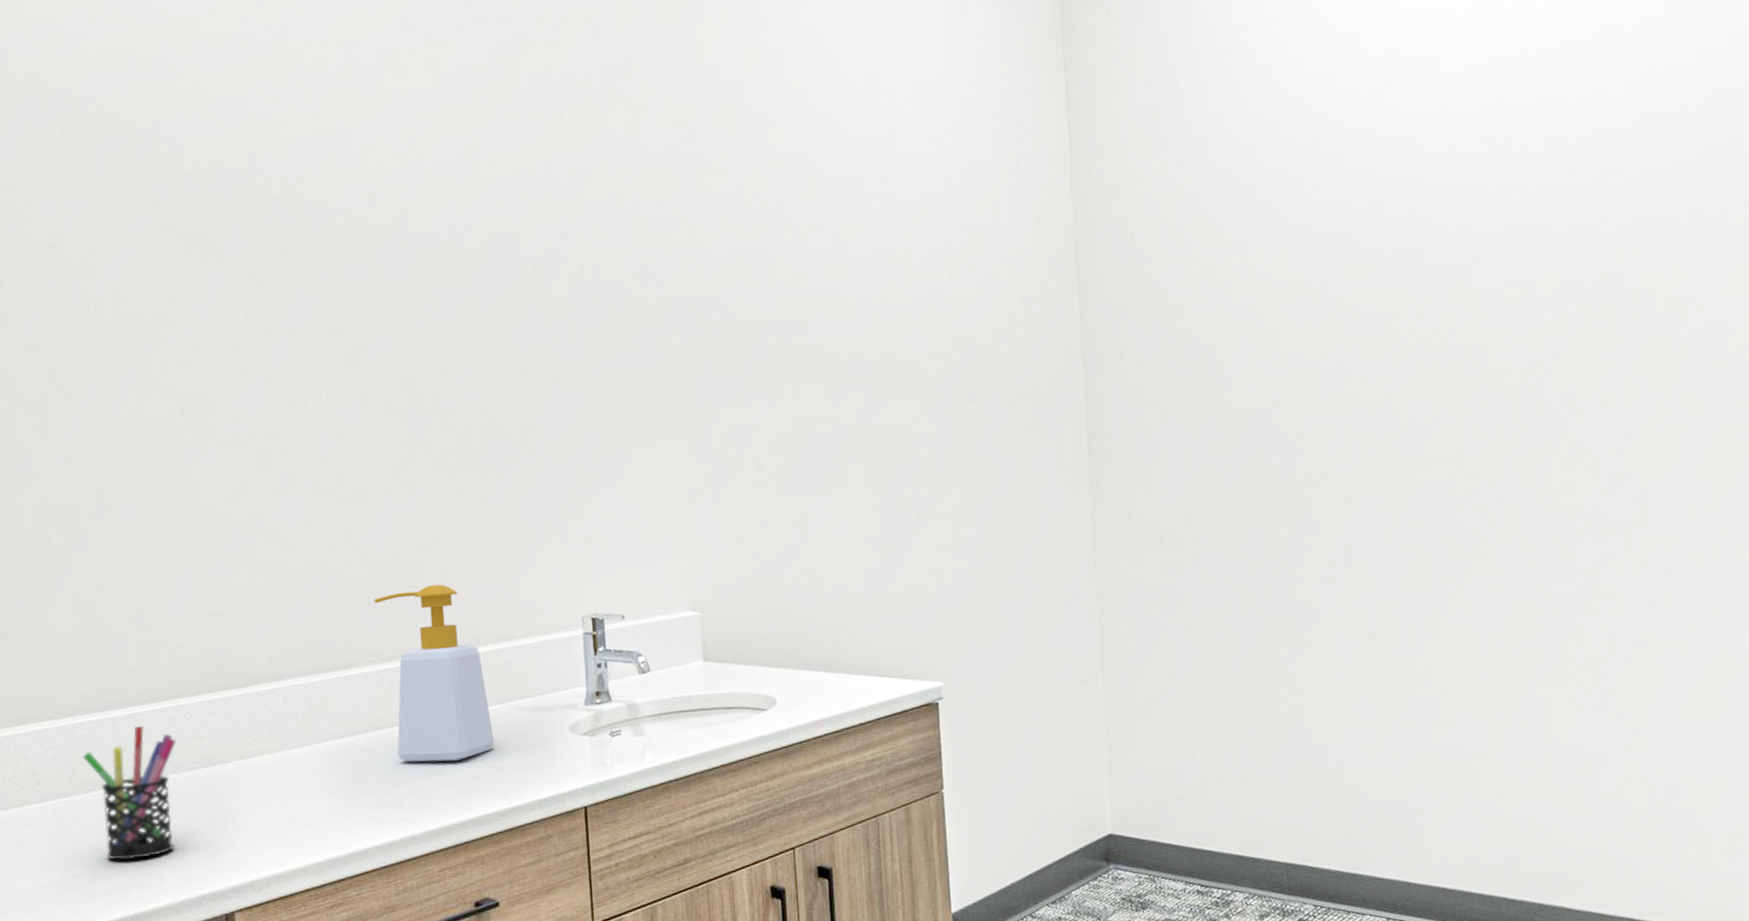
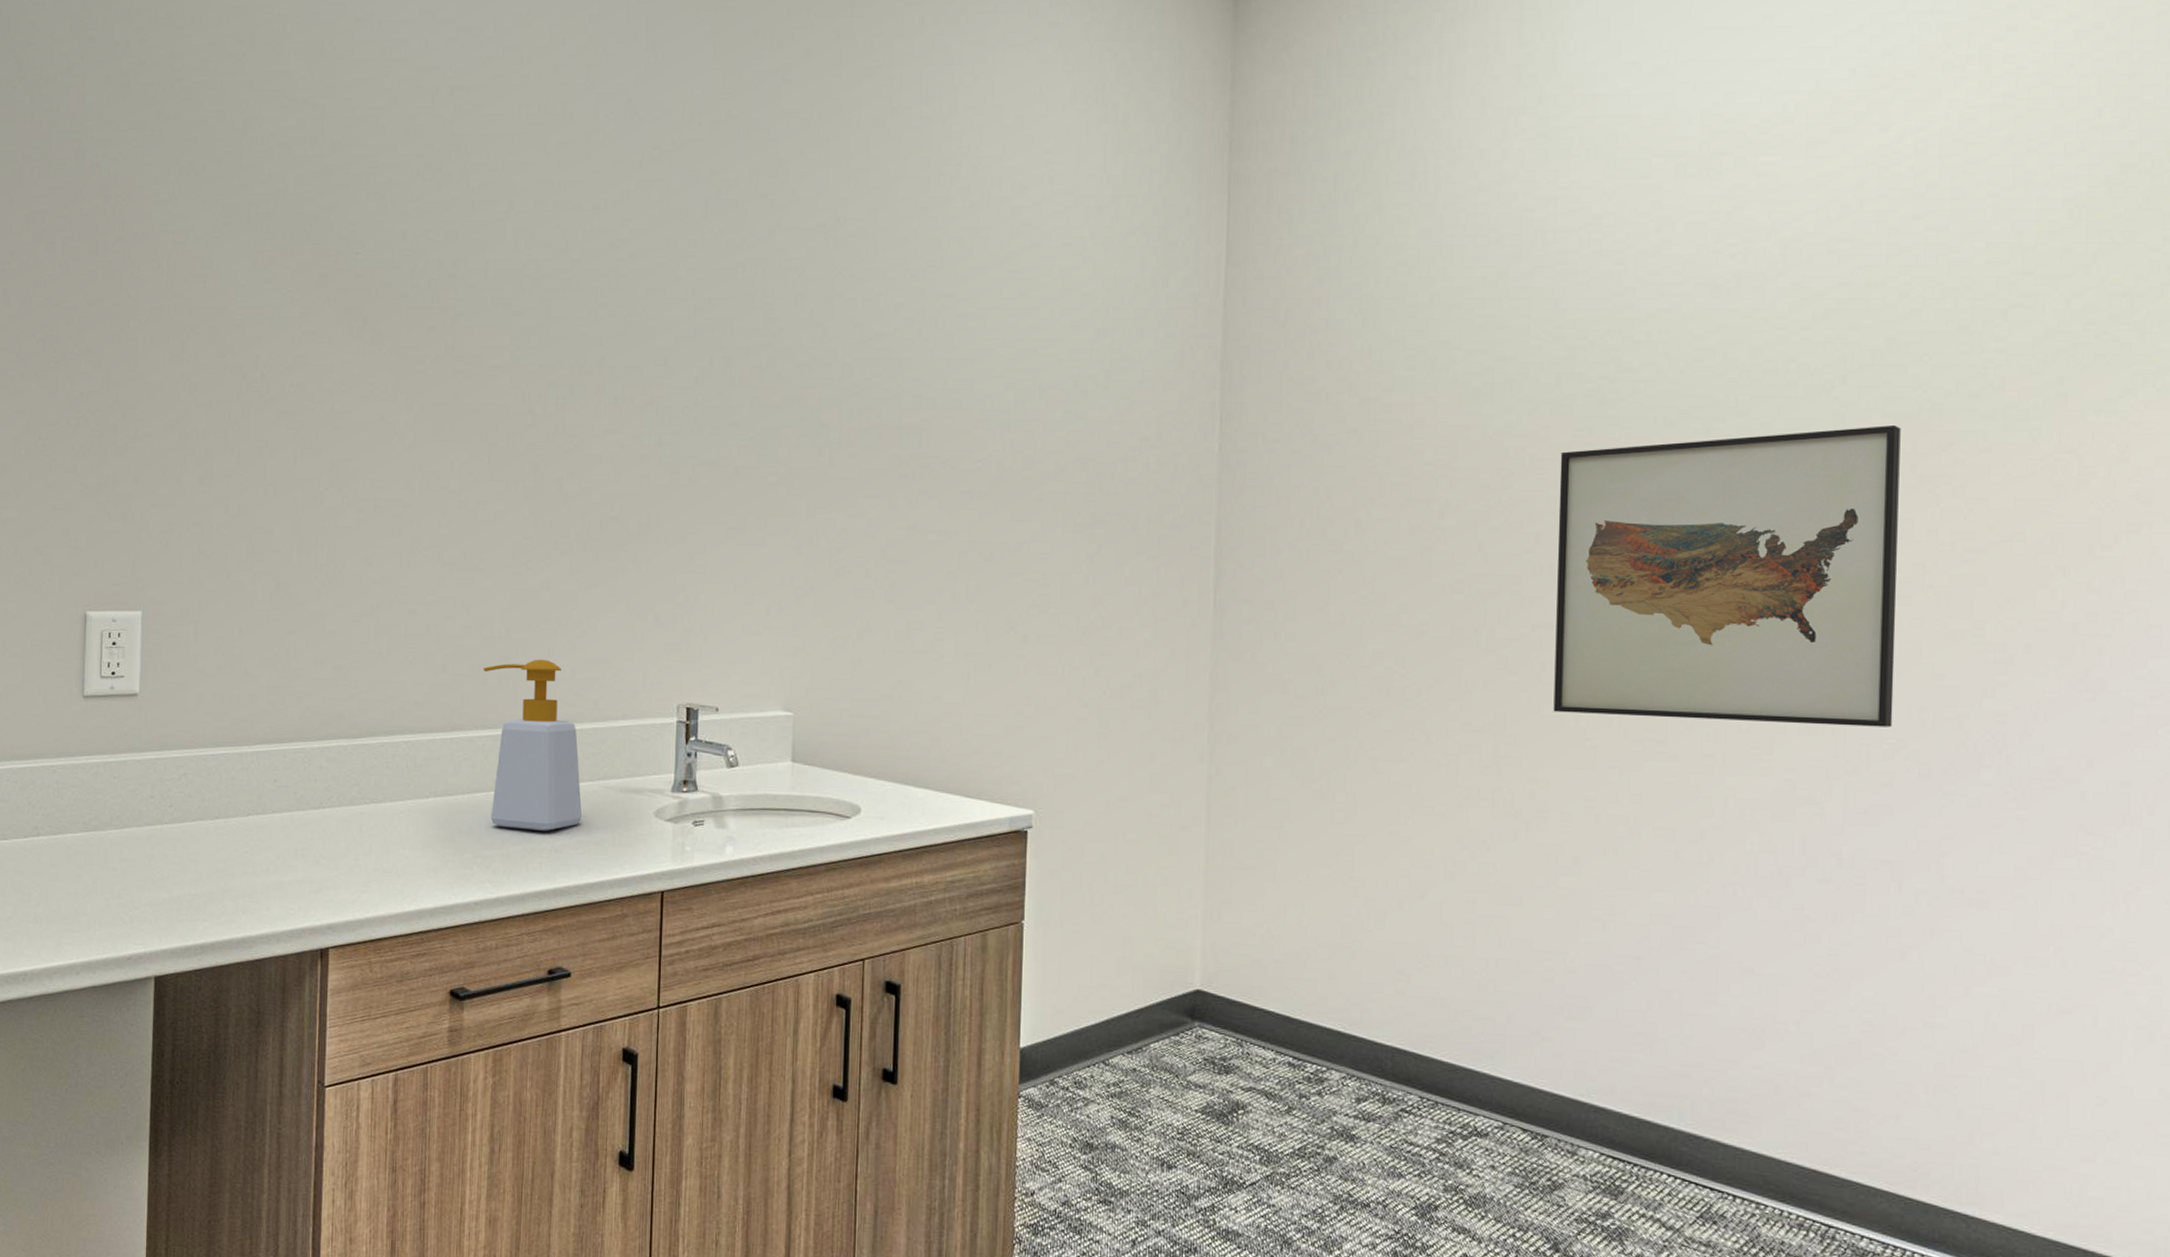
pen holder: present [83,726,177,861] -> none [211,764,294,887]
wall art: none [1378,257,1668,538] -> present [1553,425,1901,727]

